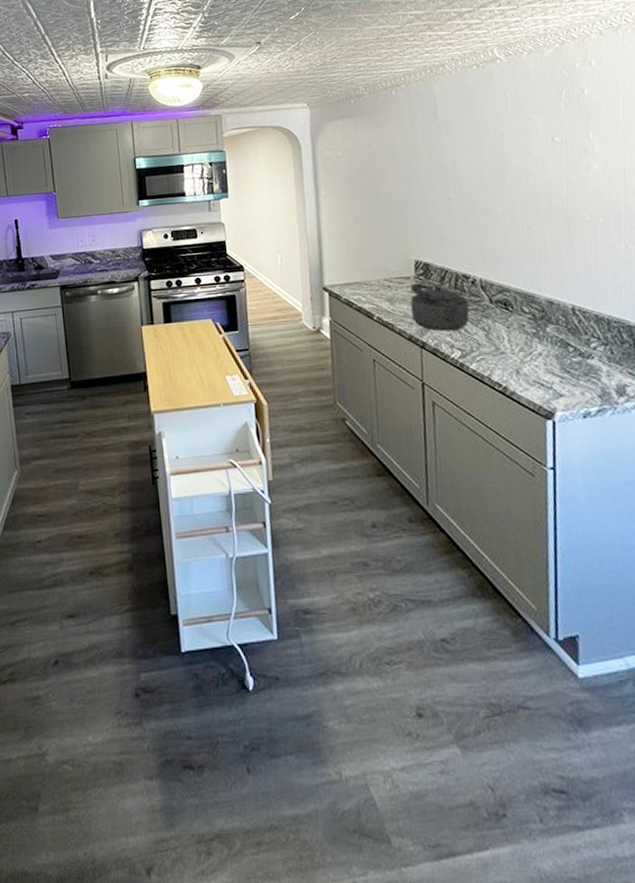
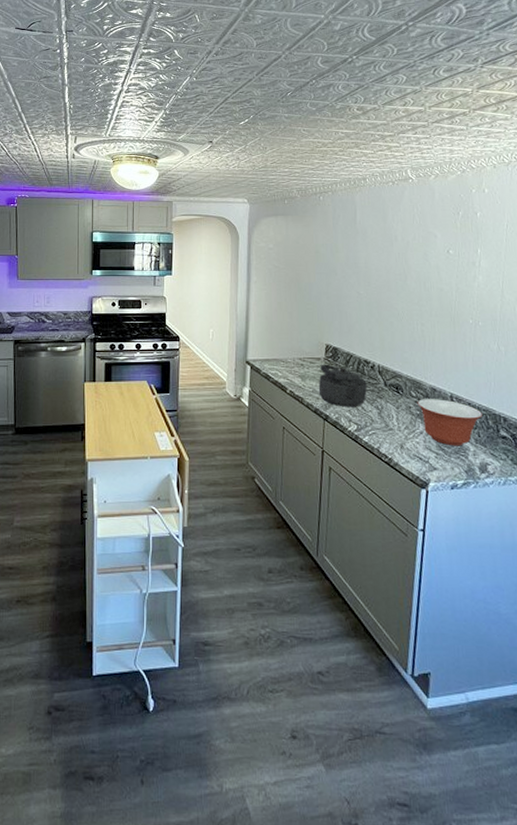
mixing bowl: none [531,313,614,368] -> present [417,399,482,446]

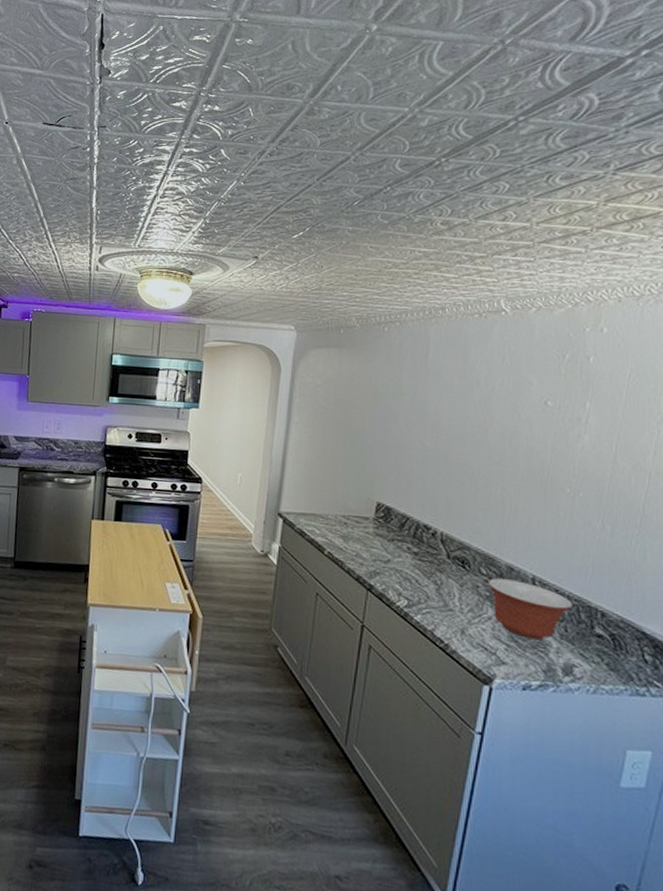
kettle: present [318,364,367,407] -> none [363,524,424,580]

